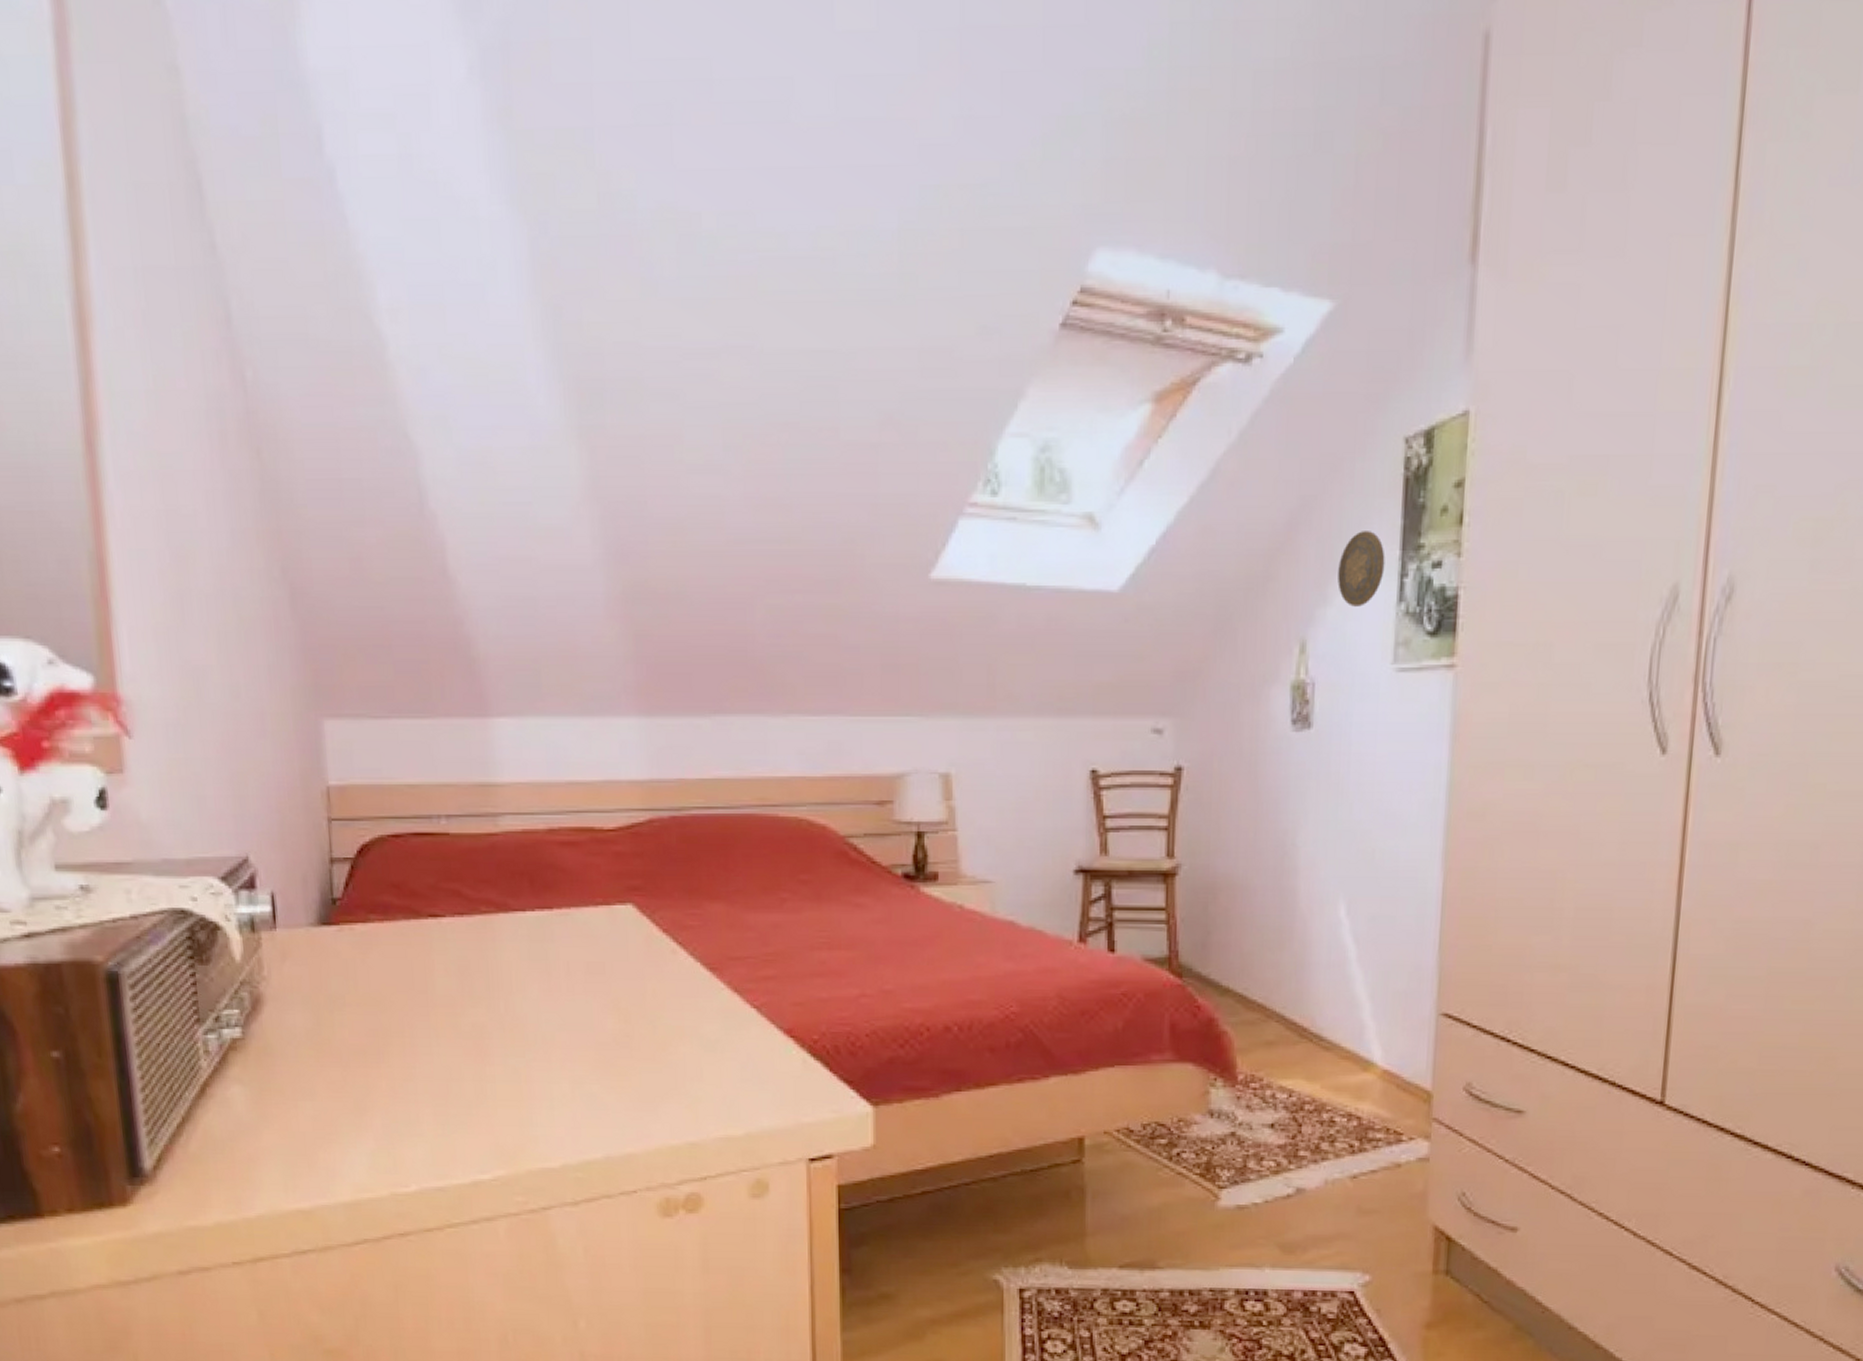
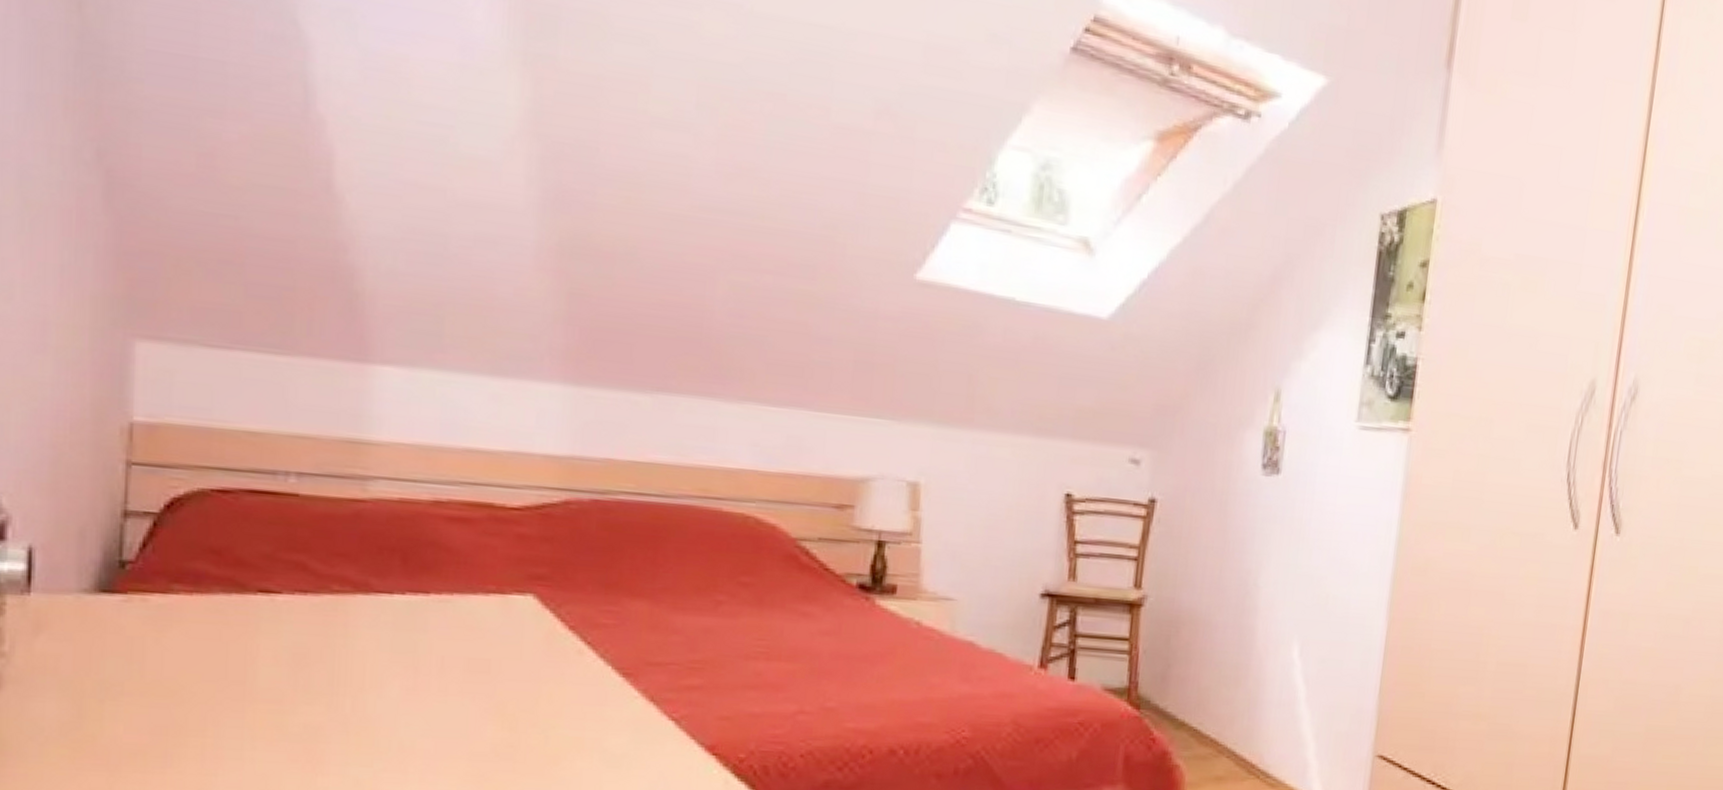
decorative plate: present [1338,531,1385,607] -> none [1313,294,1357,365]

